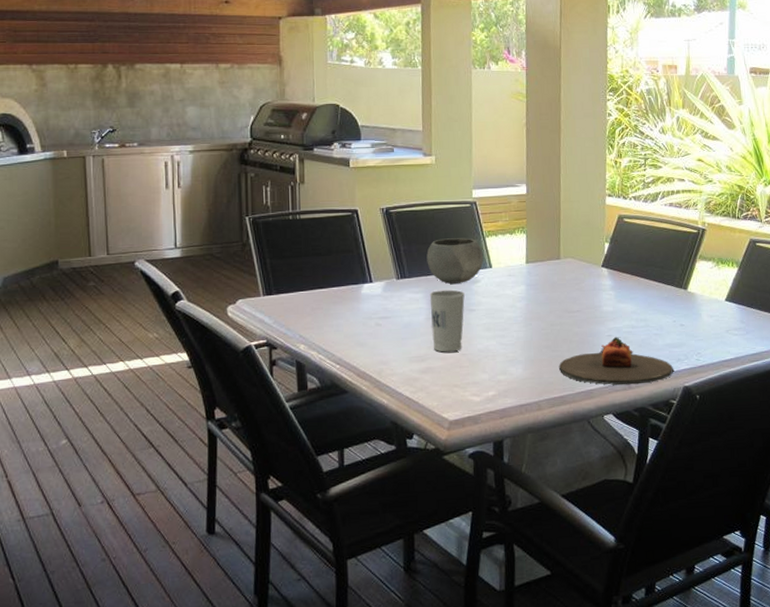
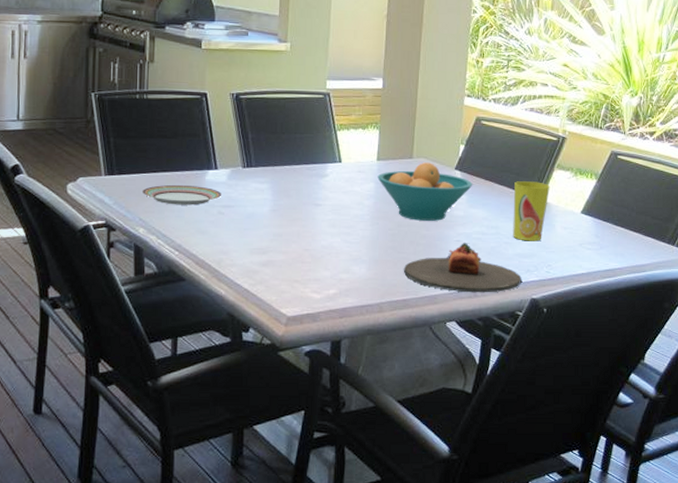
plate: none [300,299,379,320] -> present [142,184,222,206]
bowl: present [426,238,484,284] -> none [275,129,334,176]
cup: present [429,289,465,352] -> none [275,182,311,246]
fruit bowl: none [527,262,620,319] -> present [377,162,473,221]
cup: none [659,273,694,332] -> present [513,181,550,242]

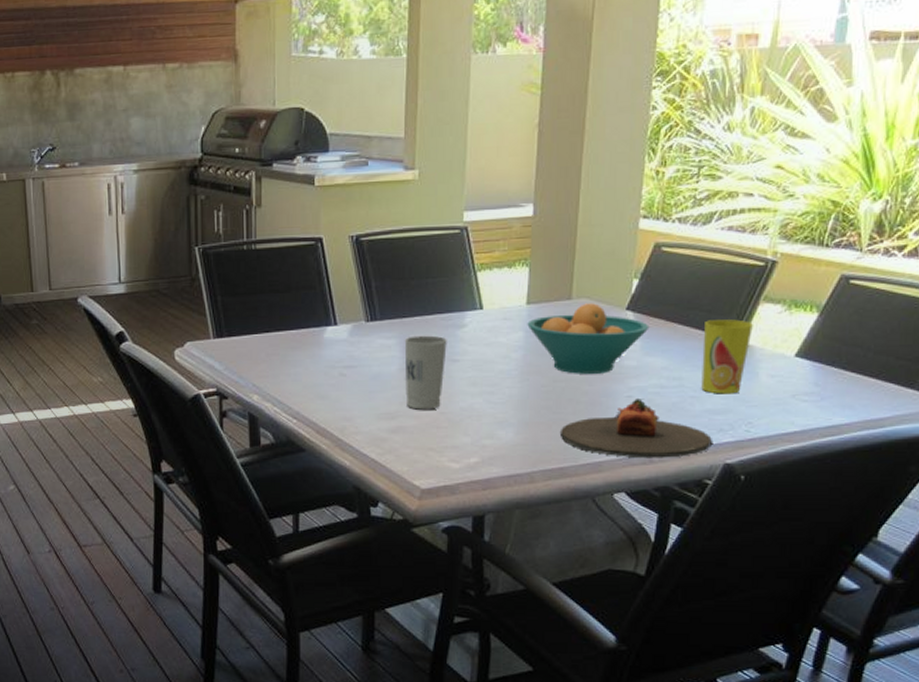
plate: present [142,184,222,206] -> none [254,344,343,368]
cup: none [275,182,311,246] -> present [404,335,447,410]

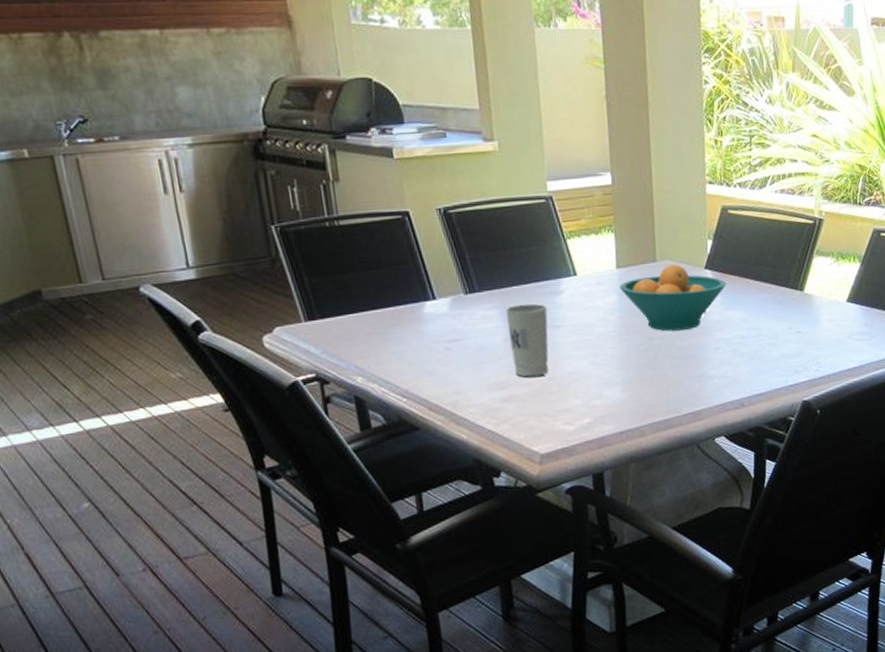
plate: present [559,399,712,459] -> none [661,349,791,404]
cup: present [701,319,753,394] -> none [772,272,811,340]

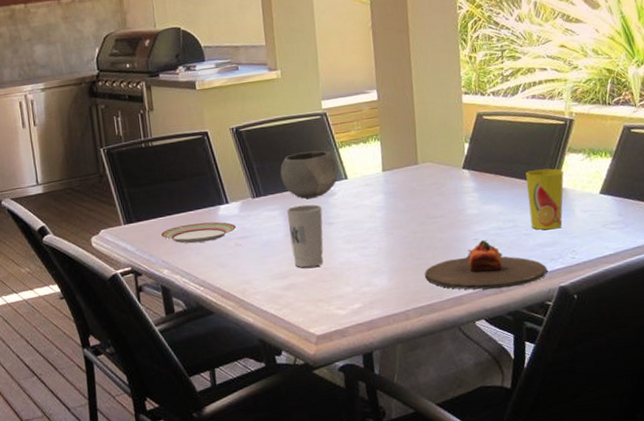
plate: none [352,321,446,347] -> present [160,222,237,244]
bowl: none [497,240,567,297] -> present [280,150,339,199]
fruit bowl: present [619,264,727,331] -> none [385,165,483,225]
plate: none [661,349,791,404] -> present [424,240,547,290]
cup: none [772,272,811,340] -> present [526,168,564,230]

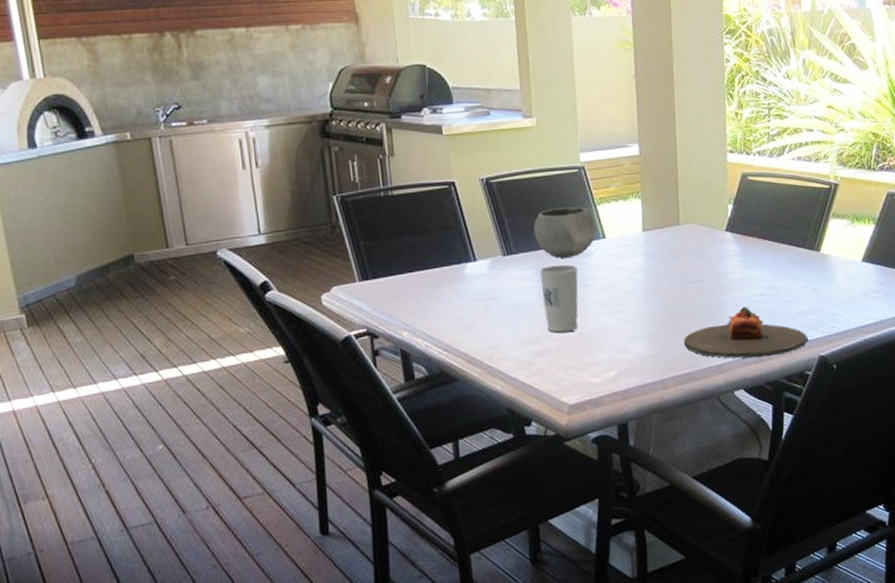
plate: present [160,222,237,244] -> none [400,280,485,304]
cup: present [526,168,564,230] -> none [789,234,827,298]

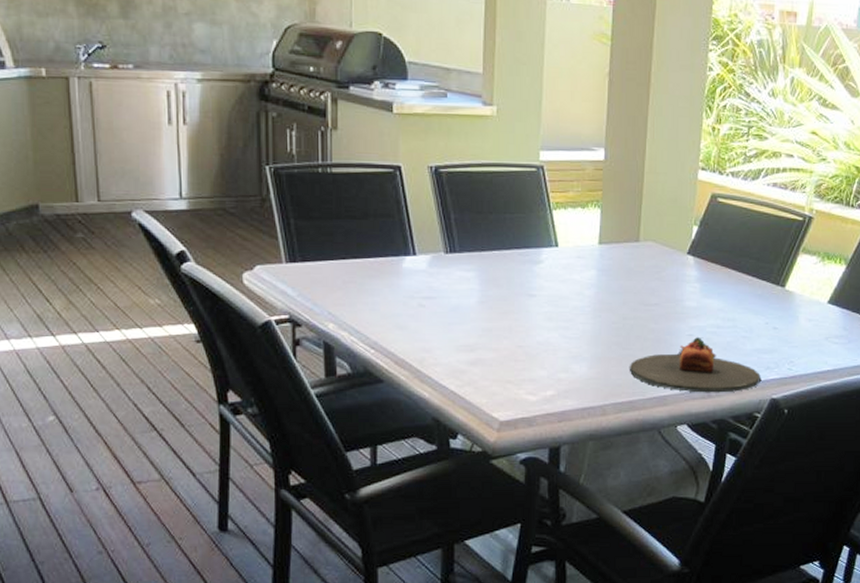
bowl: present [533,207,597,258] -> none [481,208,549,263]
cup: present [539,264,579,333] -> none [483,269,524,343]

